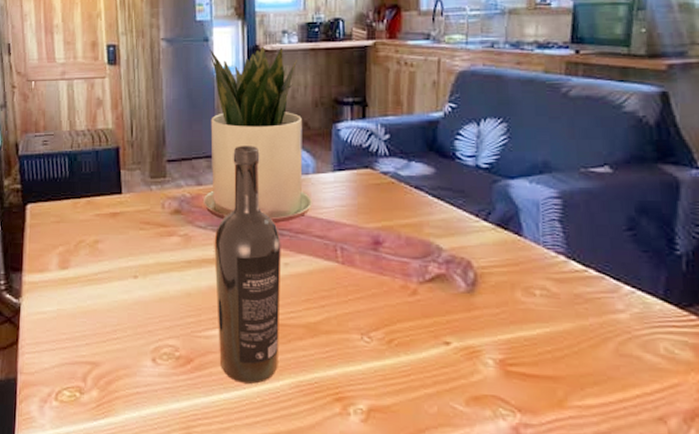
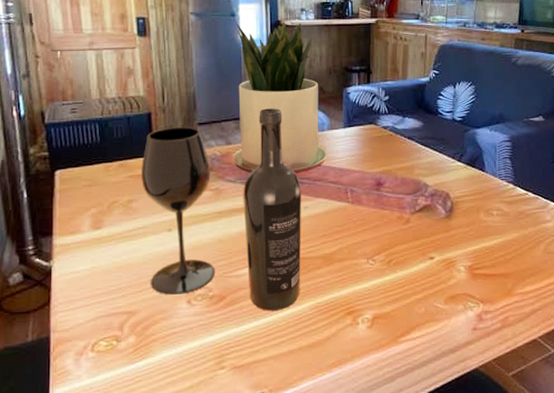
wineglass: none [108,164,183,350] -> present [141,127,215,295]

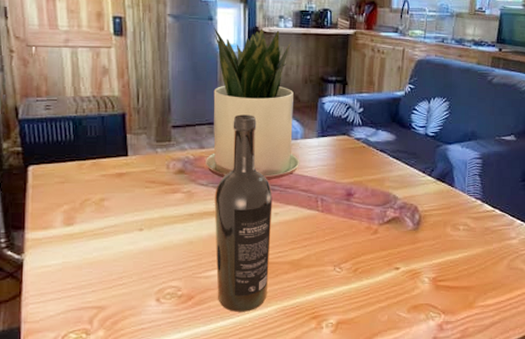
wineglass: present [141,127,215,295] -> none [114,129,185,292]

